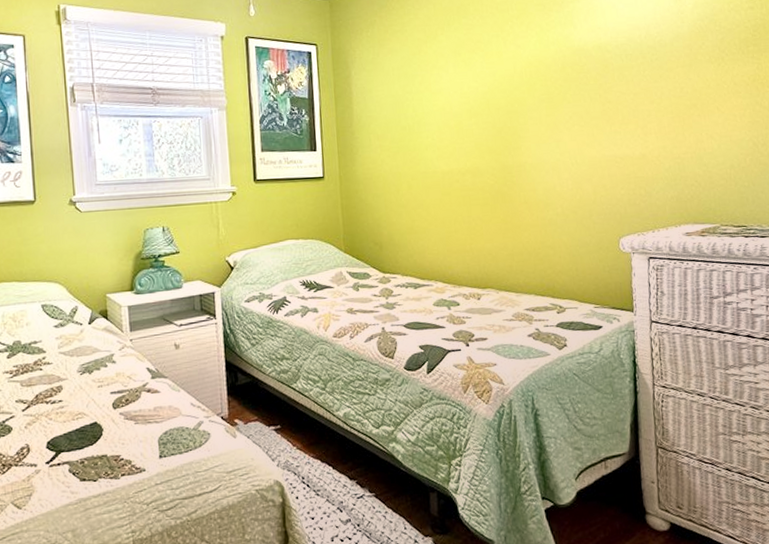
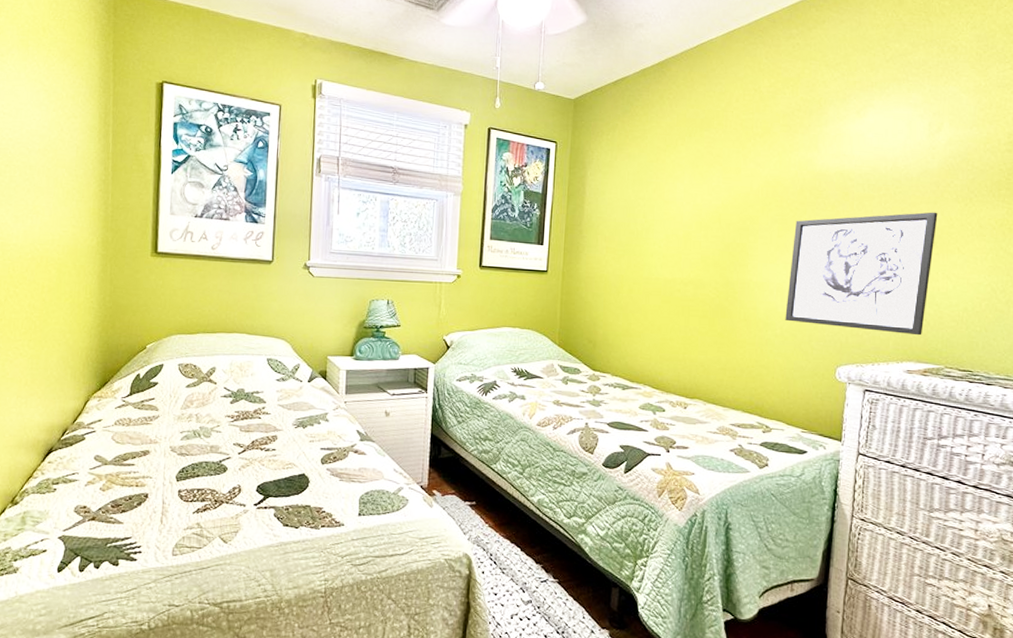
wall art: none [561,74,696,199] -> present [785,212,938,336]

